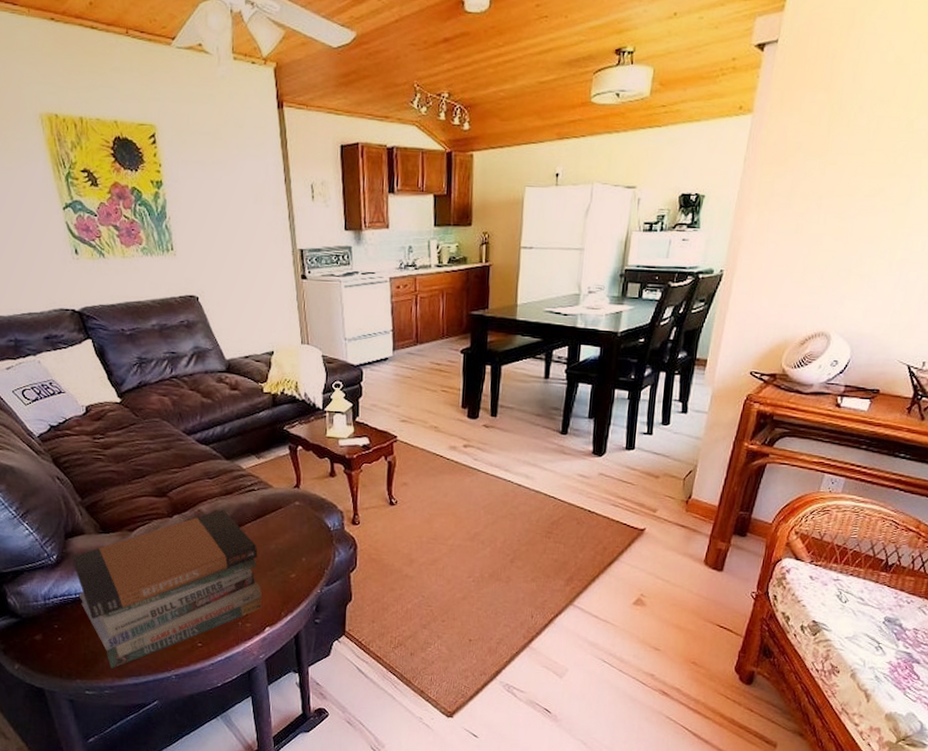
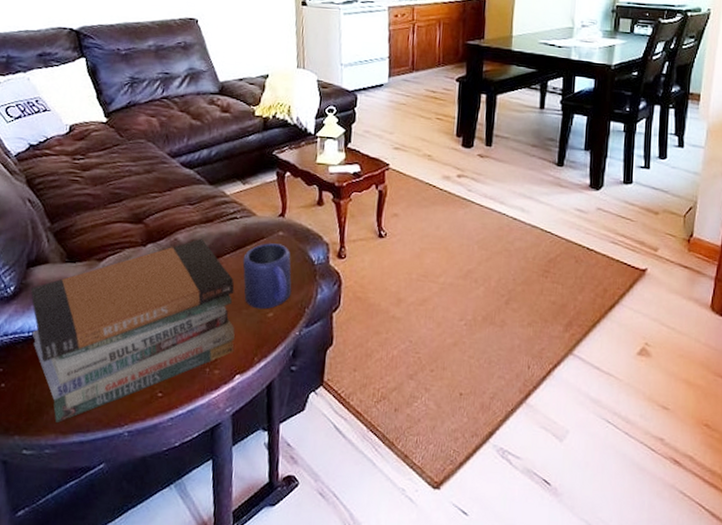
mug: none [263,512,311,571] -> present [243,243,292,310]

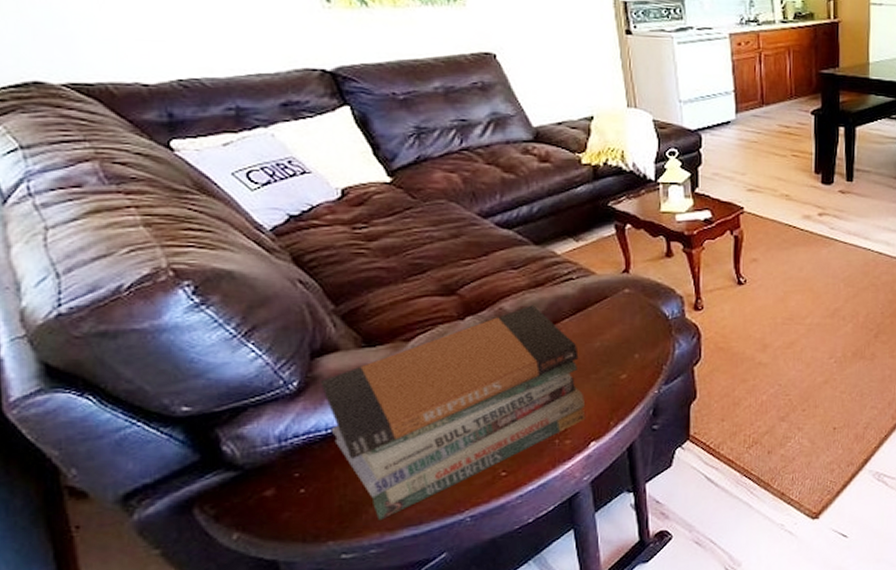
mug: present [243,243,292,310] -> none [585,302,645,372]

